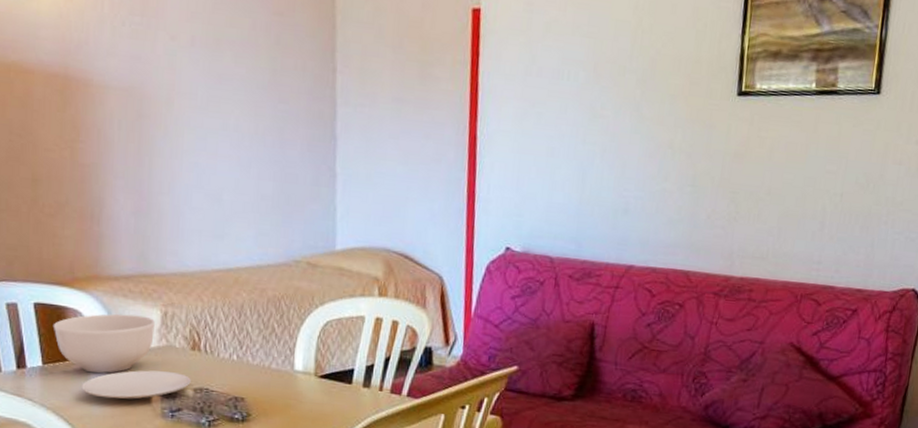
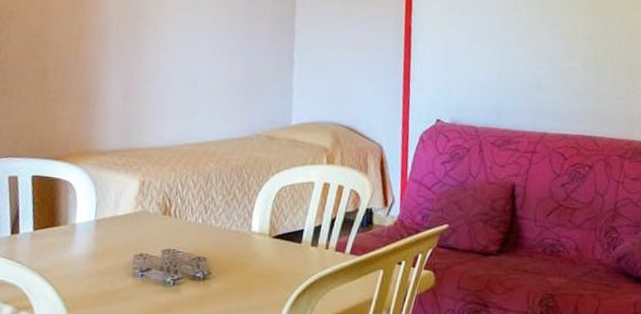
bowl: present [53,313,155,374] -> none [46,184,134,238]
plate: present [81,370,191,400] -> none [65,233,161,261]

